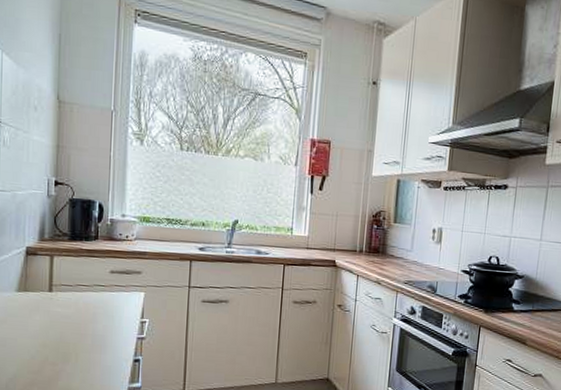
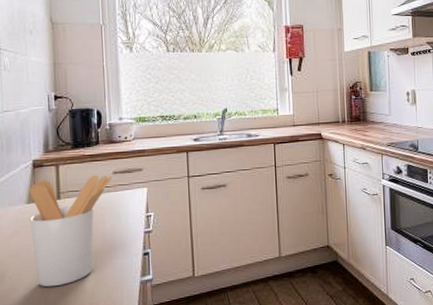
utensil holder: none [18,269,109,381] -> present [29,175,112,287]

